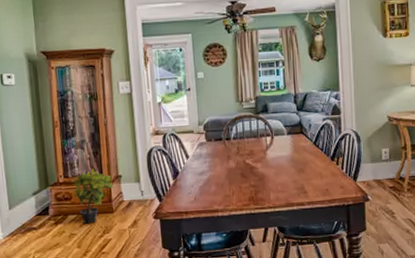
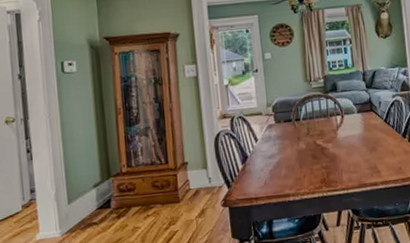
potted plant: present [70,168,114,224] -> none [133,156,180,216]

